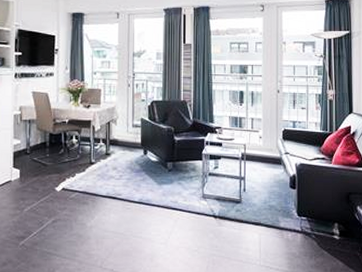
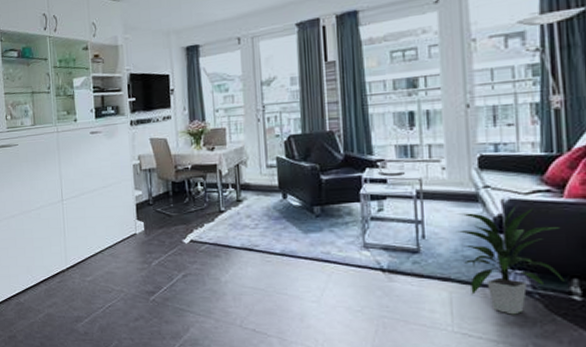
indoor plant: none [266,169,330,251] -> present [455,207,564,315]

